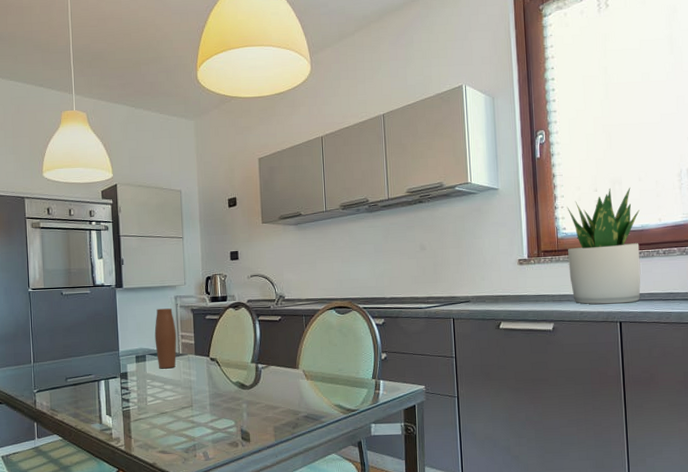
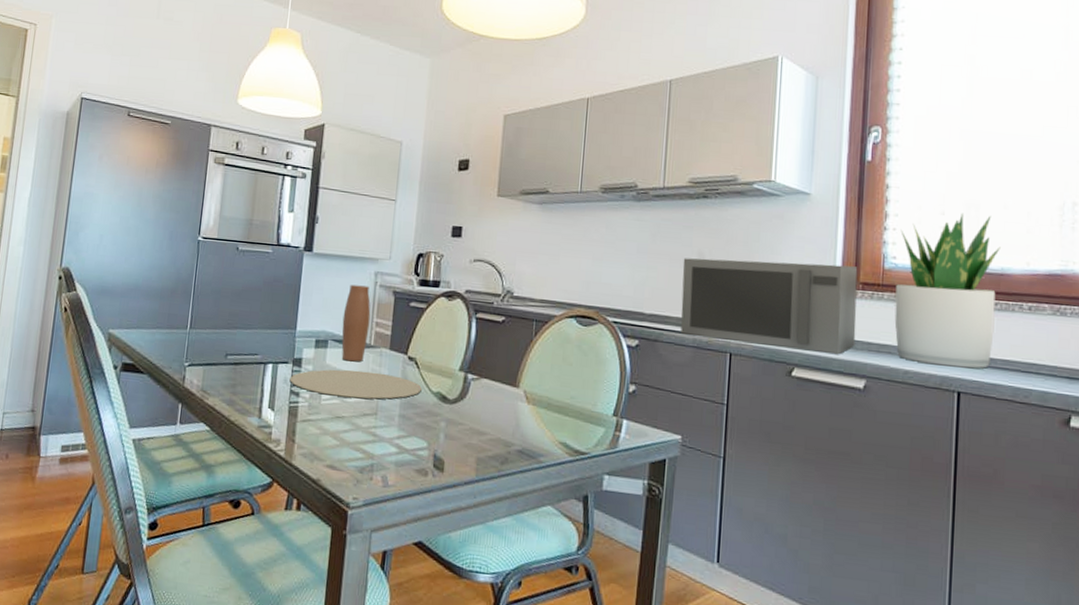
placemat: none [120,374,225,398] -> present [289,369,423,400]
microwave: none [410,239,543,310] -> present [681,258,858,355]

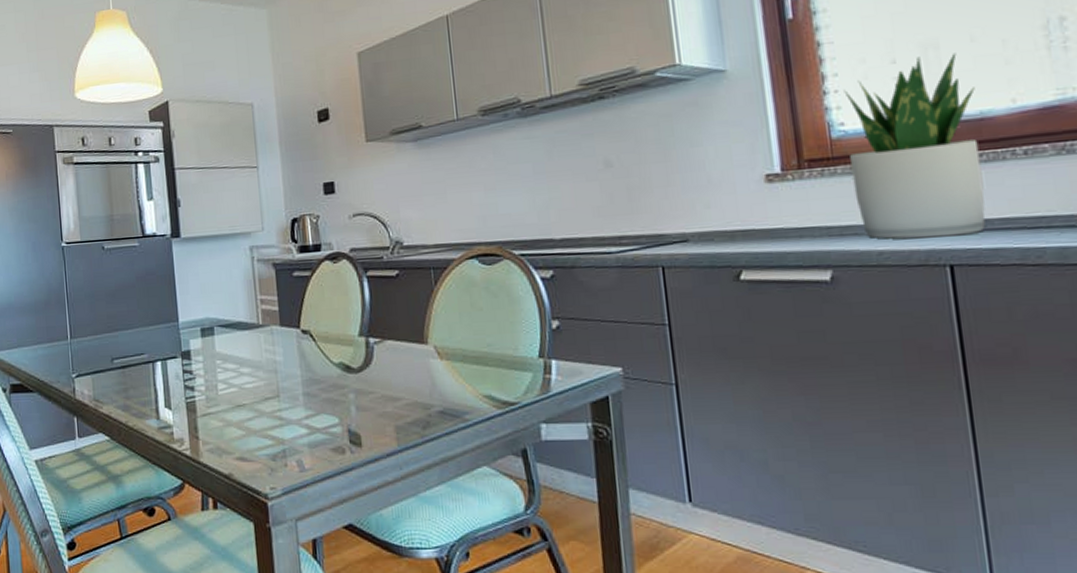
placemat: present [289,369,423,400] -> none [181,352,324,385]
vase: present [341,284,371,362] -> none [224,263,255,346]
microwave: present [681,258,858,355] -> none [588,143,812,256]

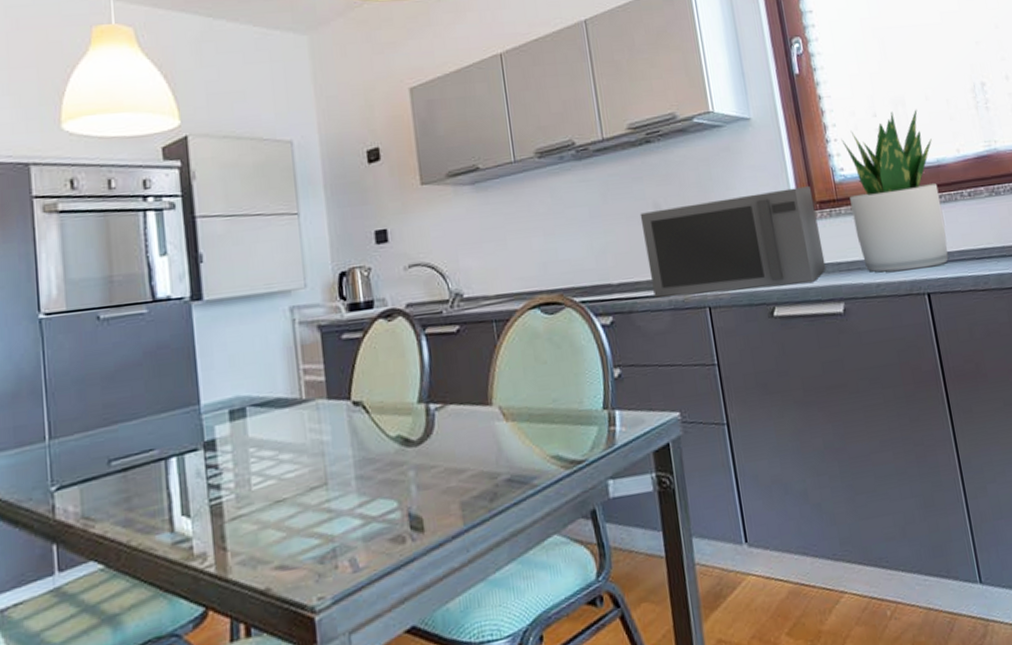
microwave: none [588,143,812,256] -> present [640,186,827,299]

